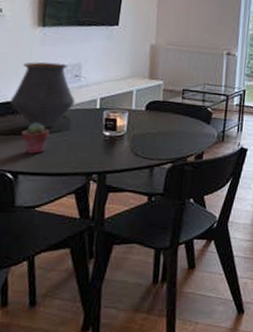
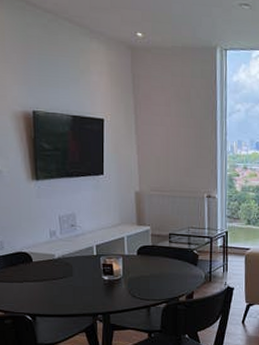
vase: present [11,62,76,128] -> none [20,214,75,275]
potted succulent: present [20,122,50,154] -> none [32,270,57,298]

